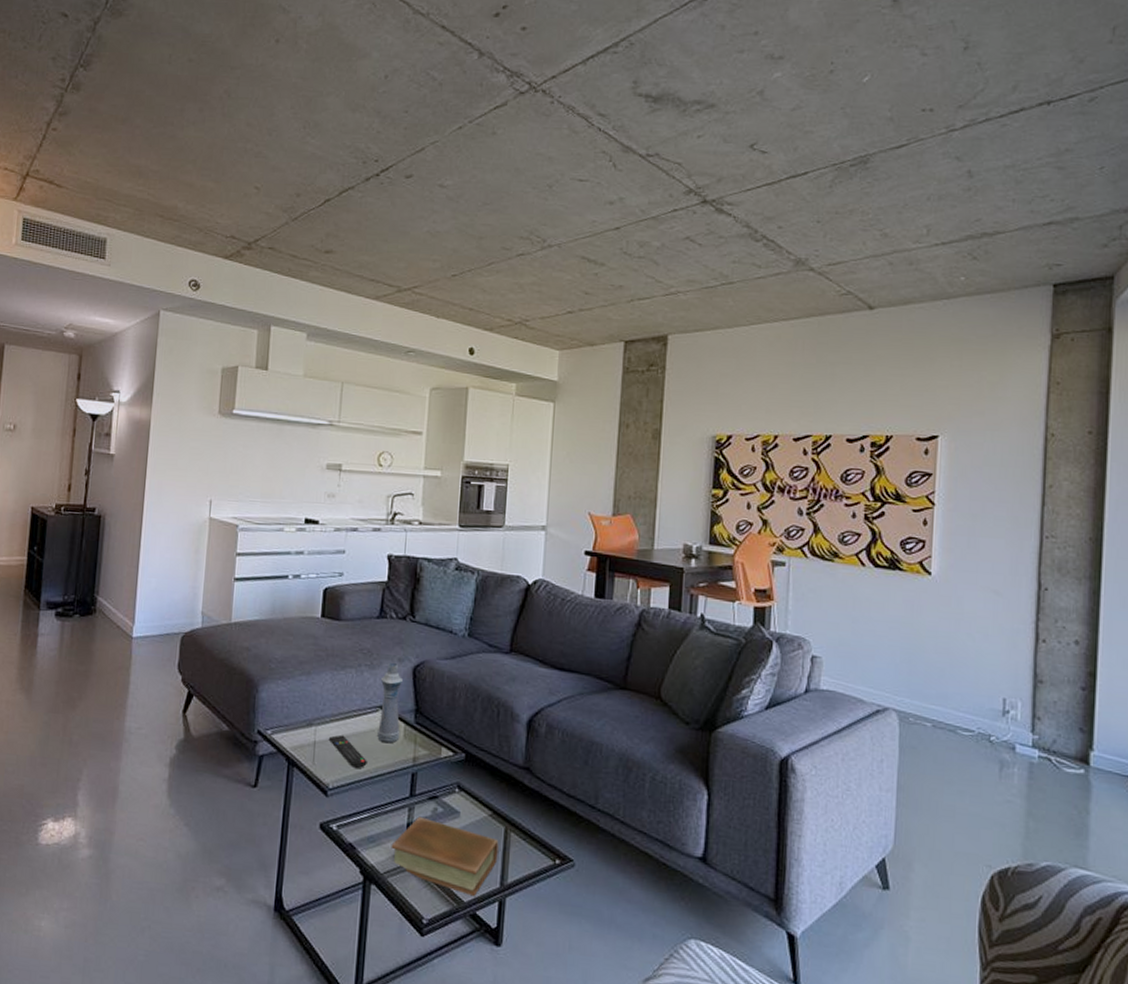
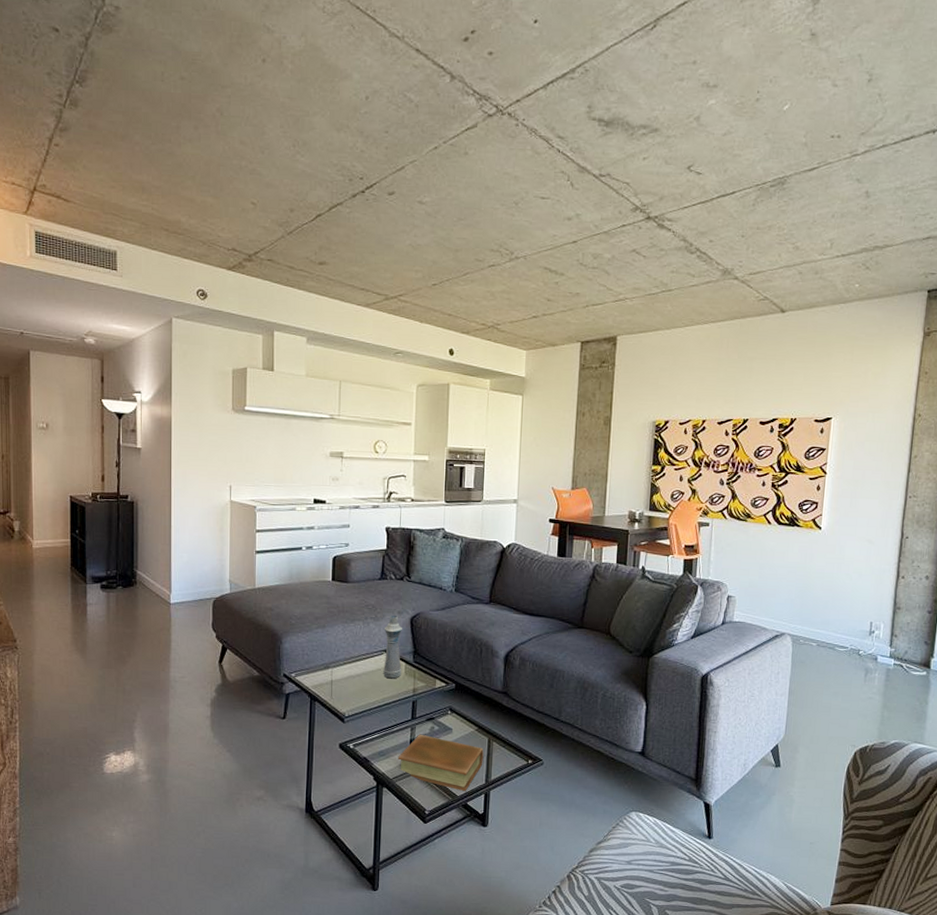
remote control: present [328,735,367,769] -> none [343,674,376,700]

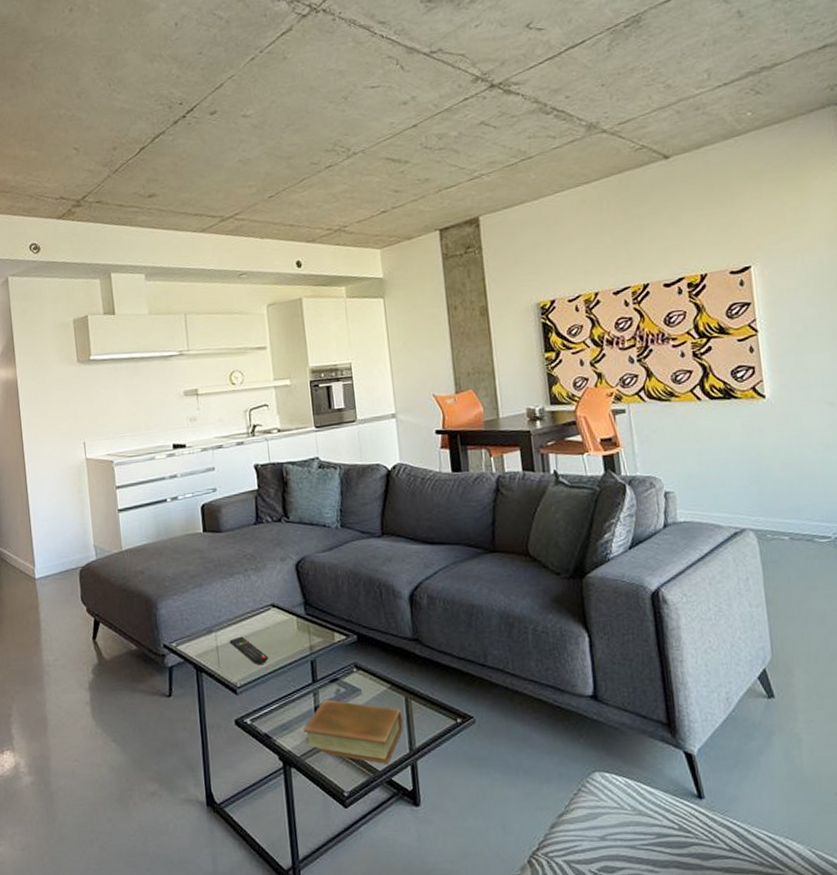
remote control: none [343,674,376,700] -> present [229,636,268,665]
bottle: present [383,615,402,679] -> none [268,562,294,638]

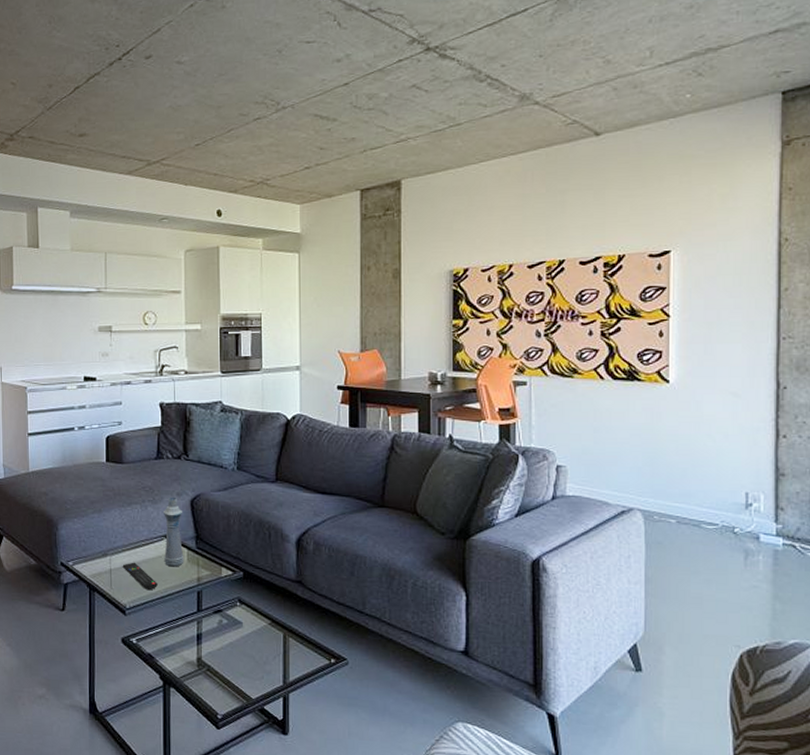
bottle: none [268,562,294,638] -> present [164,497,184,567]
book: present [303,699,404,765] -> none [184,628,279,694]

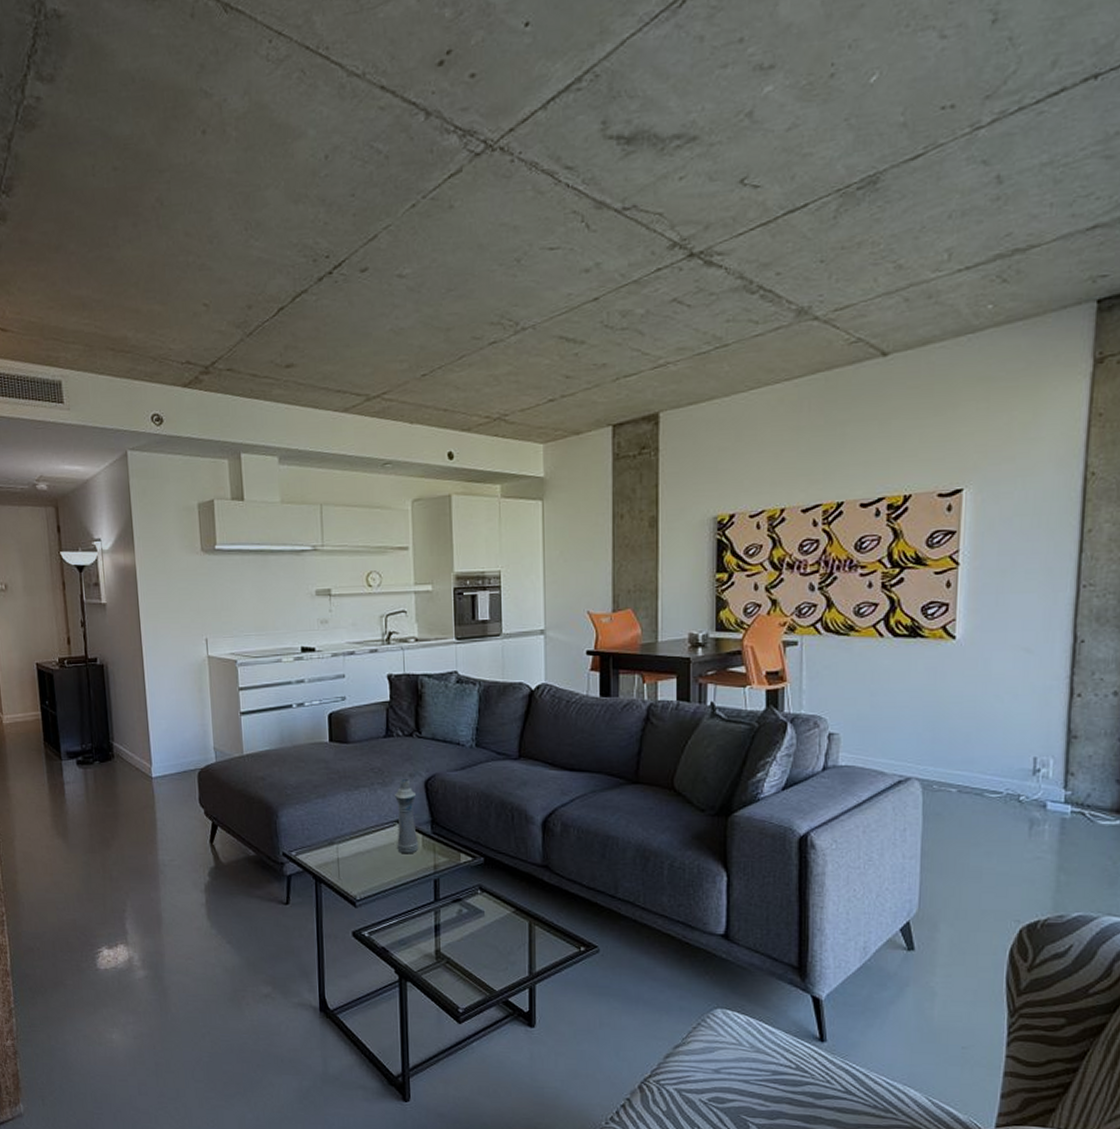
remote control: present [122,562,158,591] -> none [351,850,390,880]

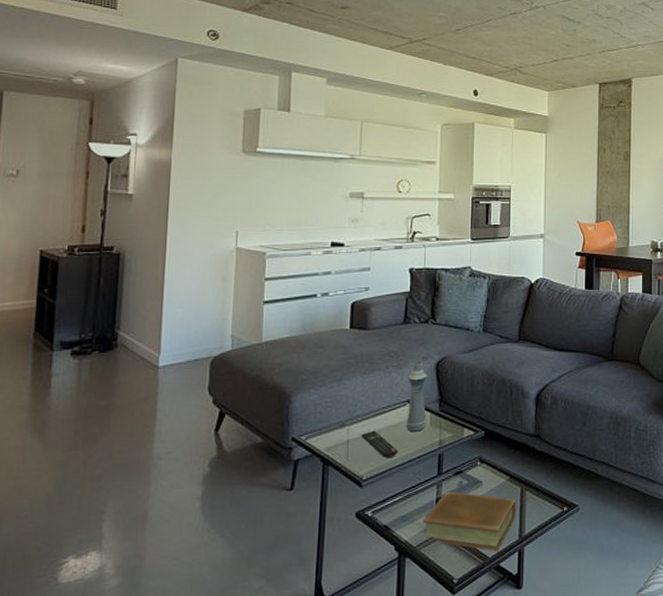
remote control: none [351,850,390,880] -> present [361,430,398,459]
book: none [421,918,524,986] -> present [422,491,516,552]

